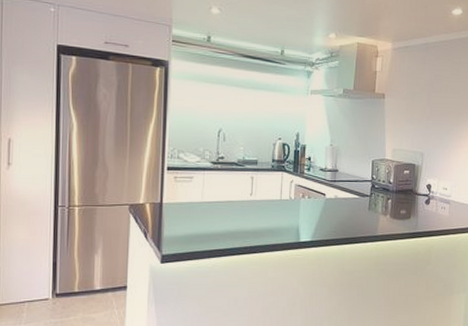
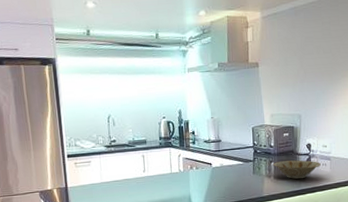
bowl: none [391,200,440,220] -> present [273,160,321,179]

